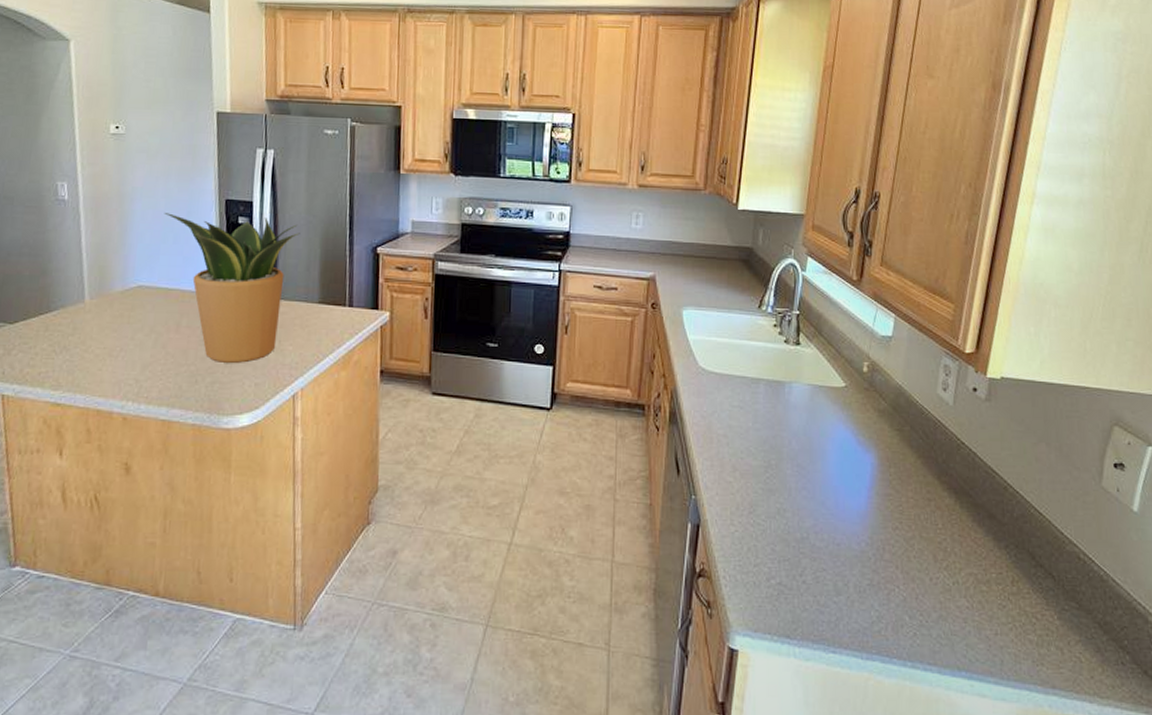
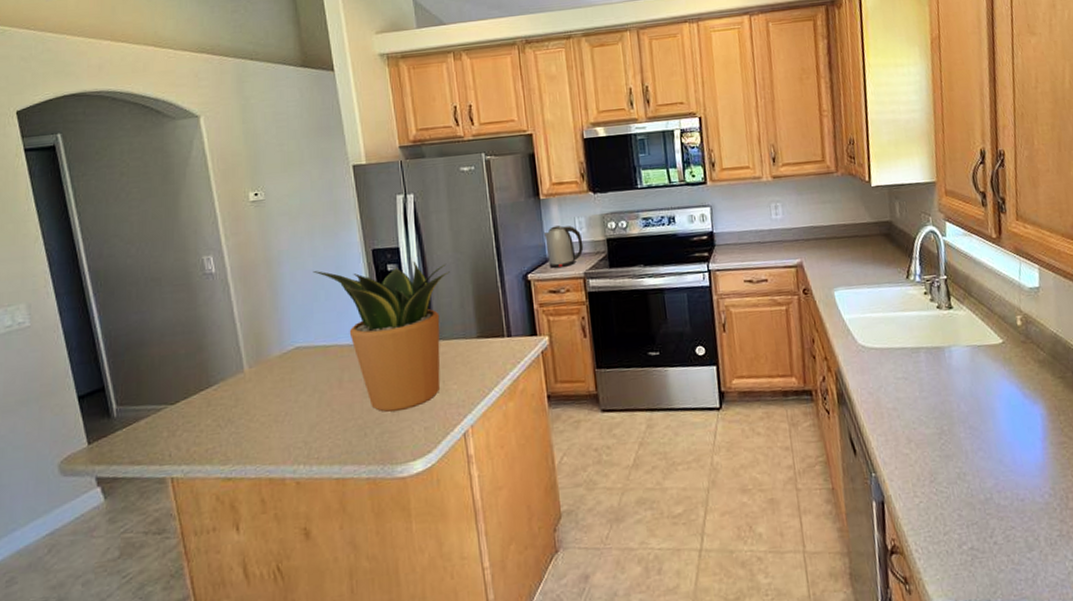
kettle: none [398,203,437,246] -> present [543,225,584,269]

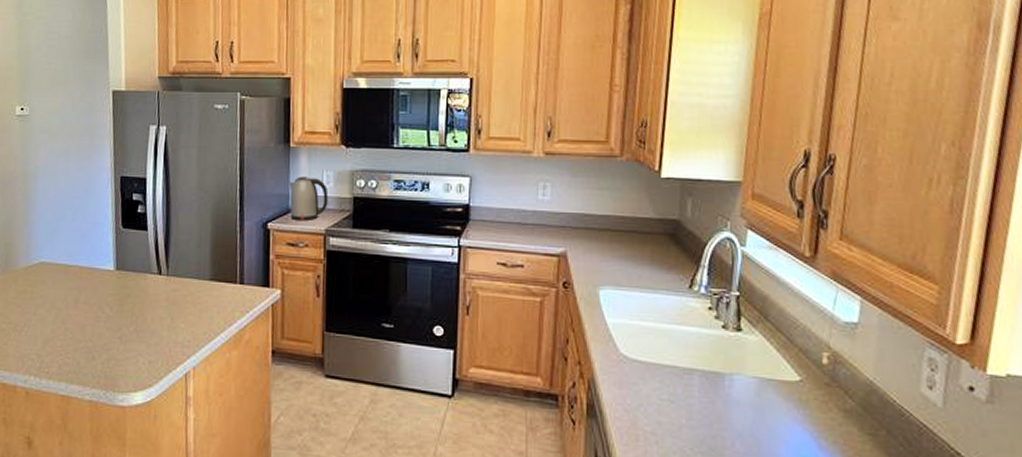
potted plant: present [312,261,450,412] -> none [64,191,192,340]

